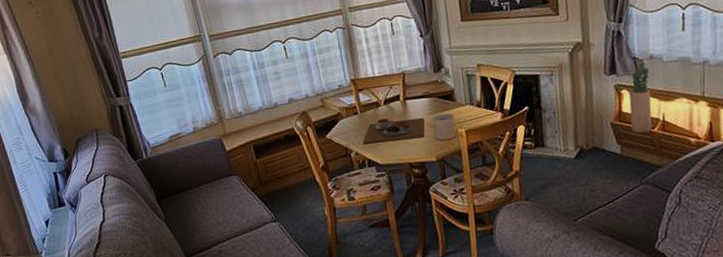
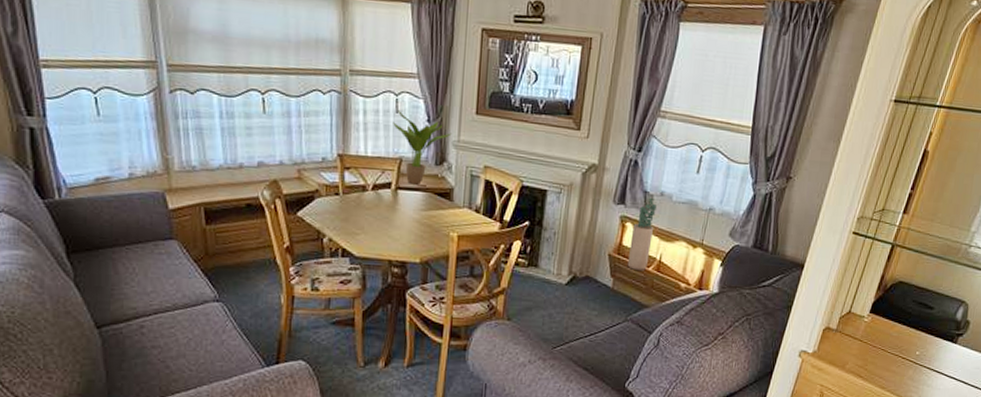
place setting: present [363,117,425,144] -> none [340,204,416,235]
potted plant: none [392,31,443,93] -> present [393,109,452,185]
mug: present [433,113,456,141] -> none [423,212,449,243]

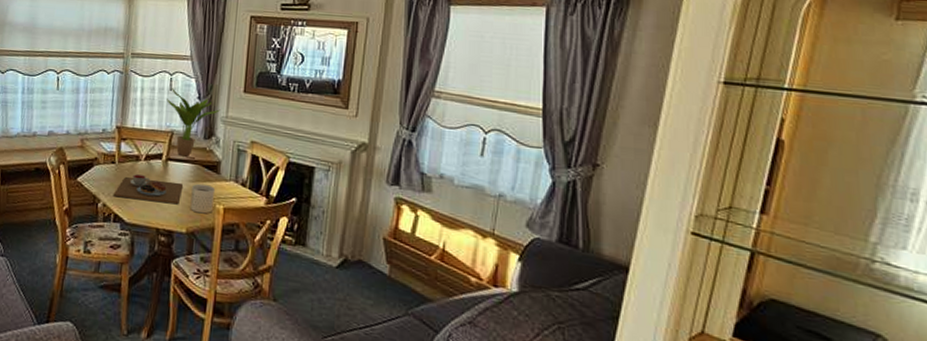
place setting: none [340,204,416,235] -> present [114,173,184,205]
mug: none [423,212,449,243] -> present [190,183,216,214]
vase: present [627,195,658,272] -> none [405,177,437,260]

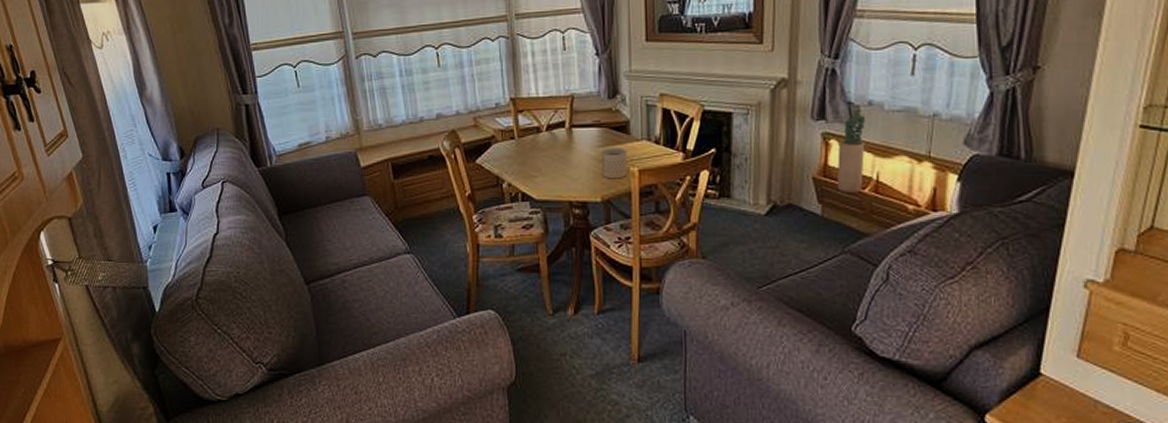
place setting: present [114,173,184,205] -> none [518,146,593,175]
potted plant: present [167,87,220,157] -> none [562,46,622,121]
vase: none [405,177,437,260] -> present [836,105,866,195]

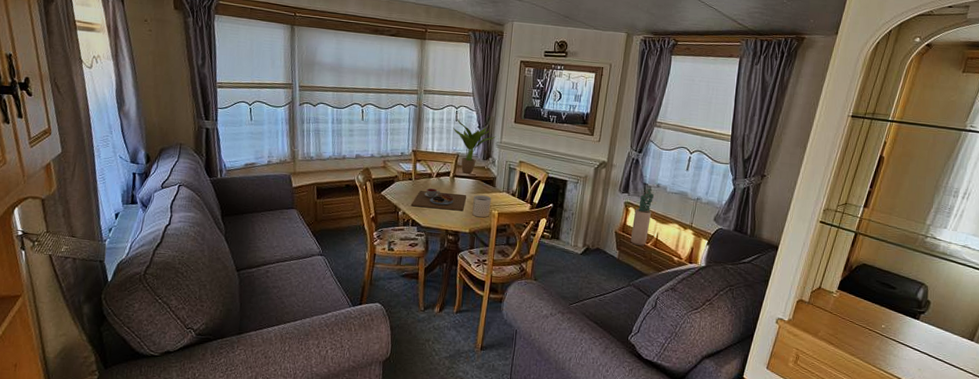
place setting: none [518,146,593,175] -> present [411,188,467,211]
potted plant: none [562,46,622,121] -> present [453,118,496,174]

